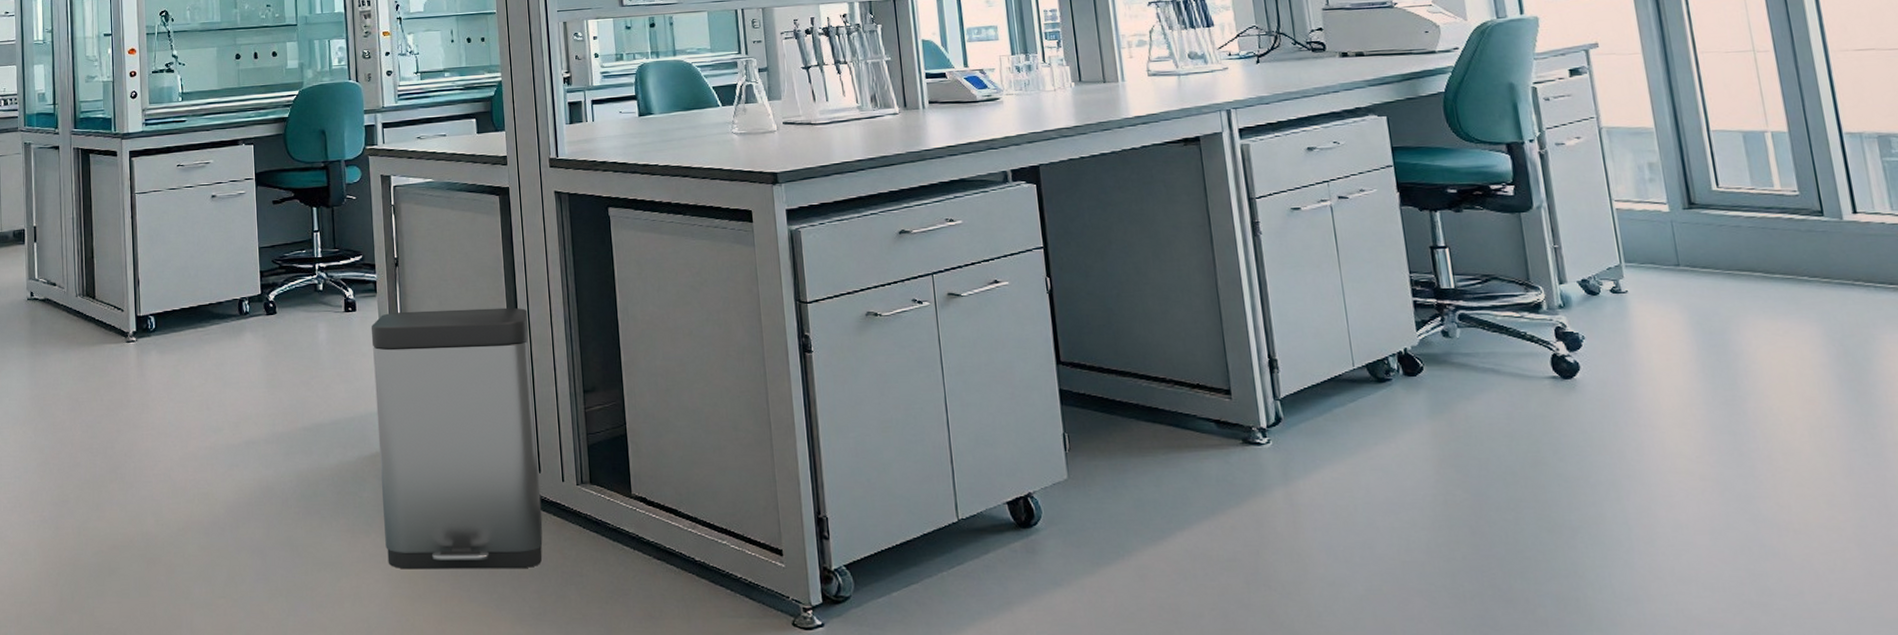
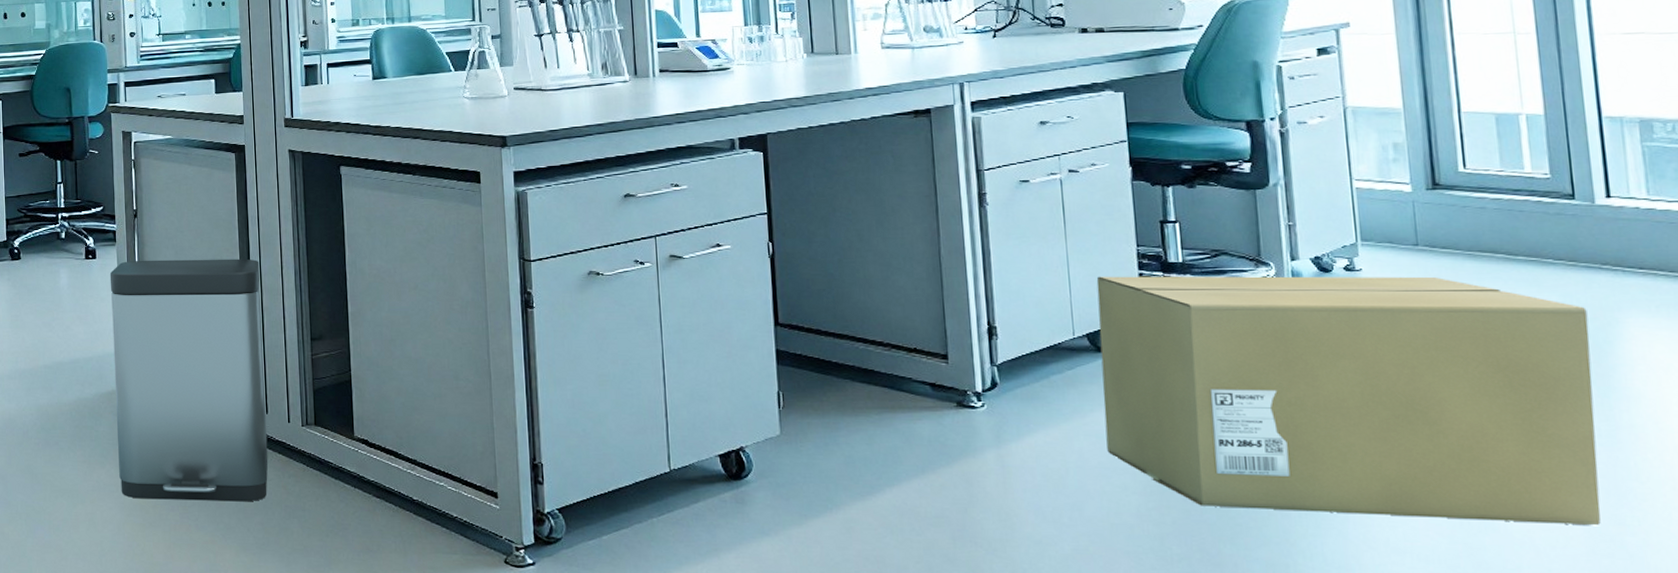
box: none [1372,297,1875,548] -> present [1096,276,1601,526]

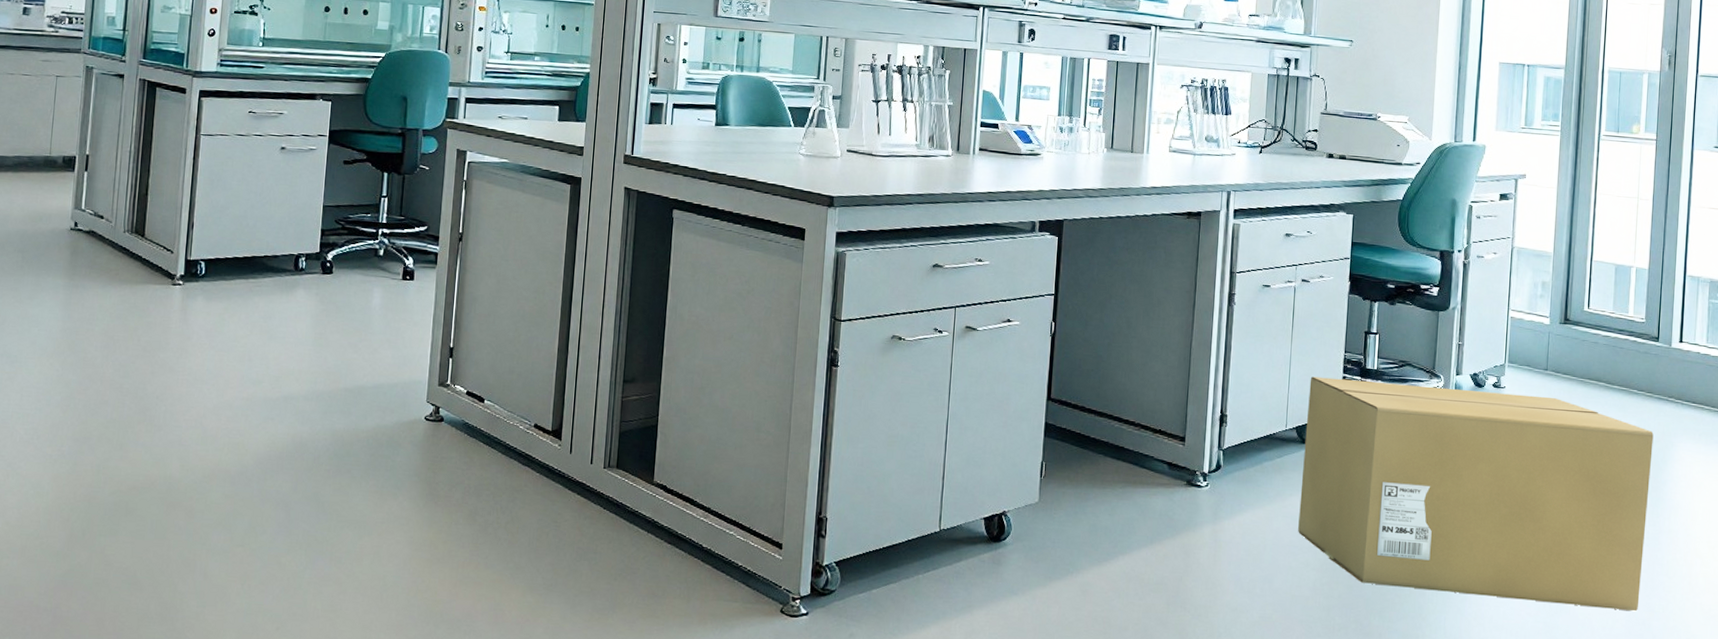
pedal bin: present [109,258,269,502] -> none [411,285,582,542]

